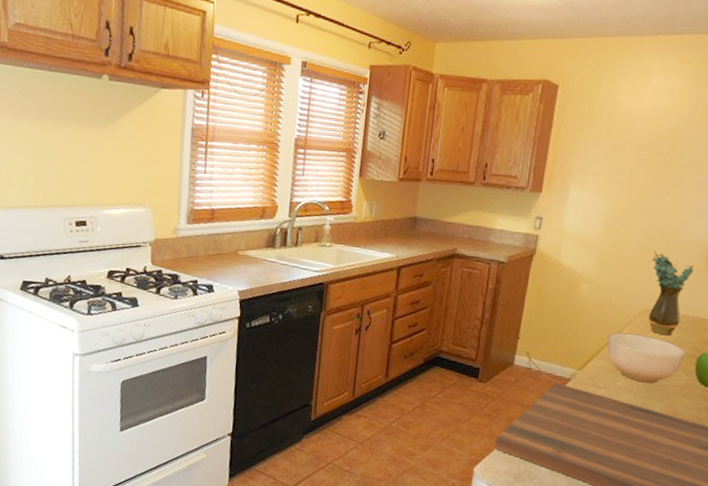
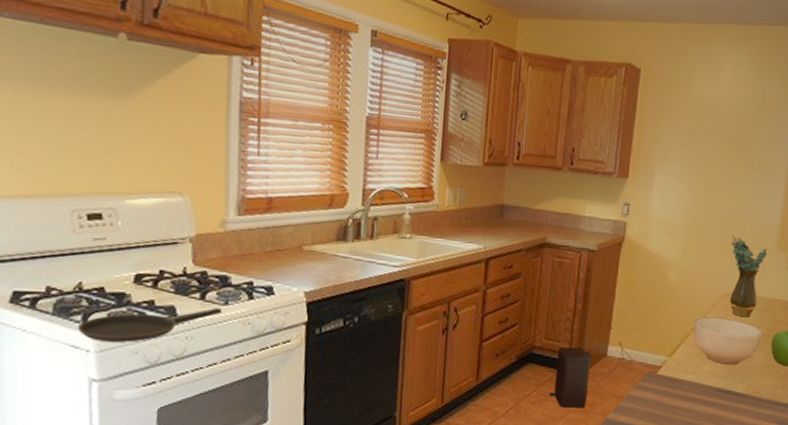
frying pan: none [66,301,173,326] -> present [78,307,222,342]
pedal bin: none [453,353,500,413] -> present [548,346,593,408]

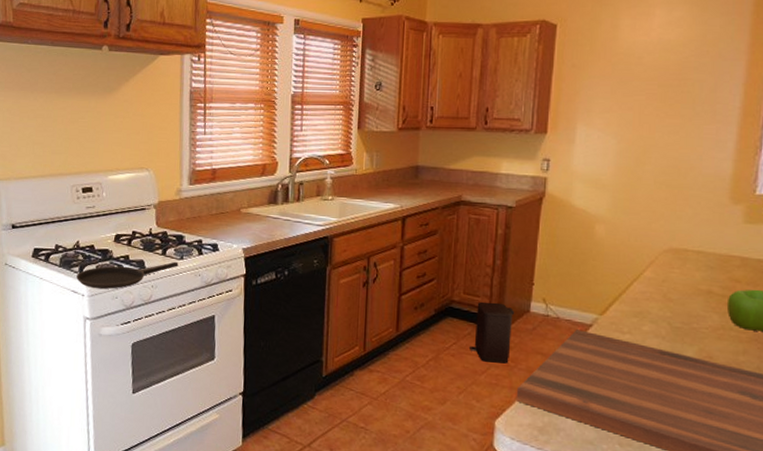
bowl: present [693,316,763,365] -> none [628,273,716,327]
vase: present [730,235,768,318] -> none [671,187,718,275]

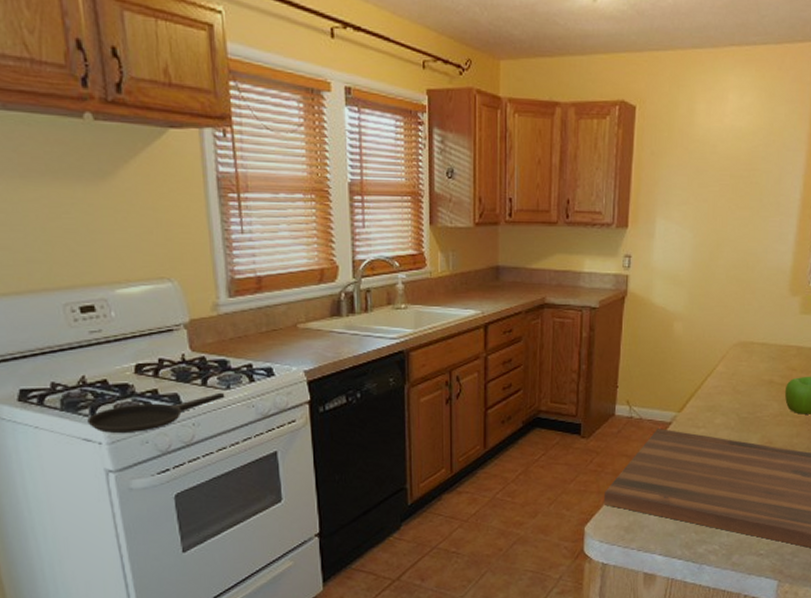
pedal bin: present [468,301,515,364] -> none [557,408,601,470]

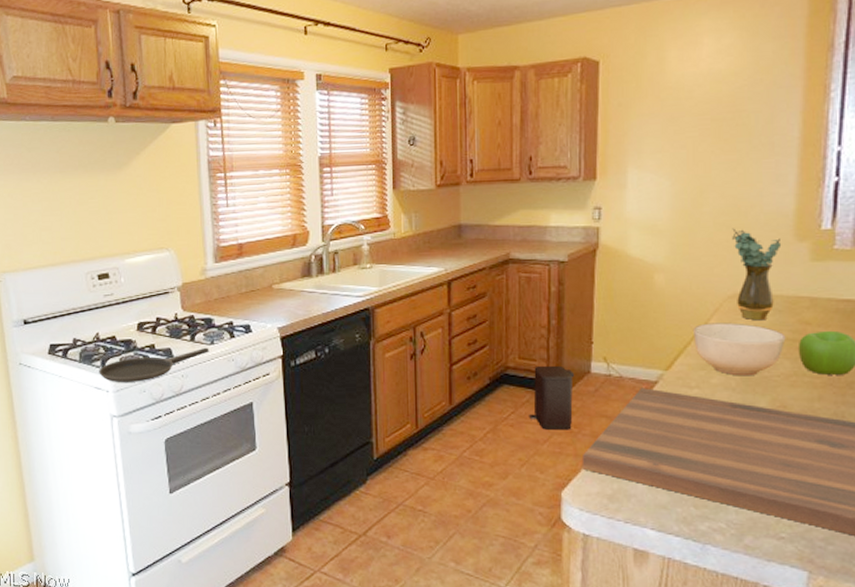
pedal bin: none [557,408,601,470] -> present [528,365,575,430]
bowl: none [703,368,776,417] -> present [692,322,786,376]
vase: none [740,281,779,367] -> present [732,228,782,321]

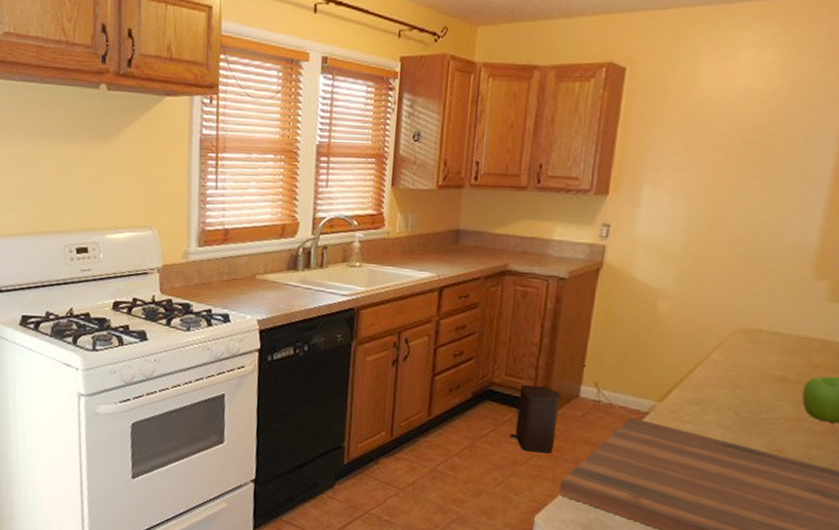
frying pan: present [99,347,209,382] -> none [70,333,185,363]
bowl: present [692,322,786,376] -> none [692,356,791,416]
vase: present [732,228,782,321] -> none [743,259,799,359]

